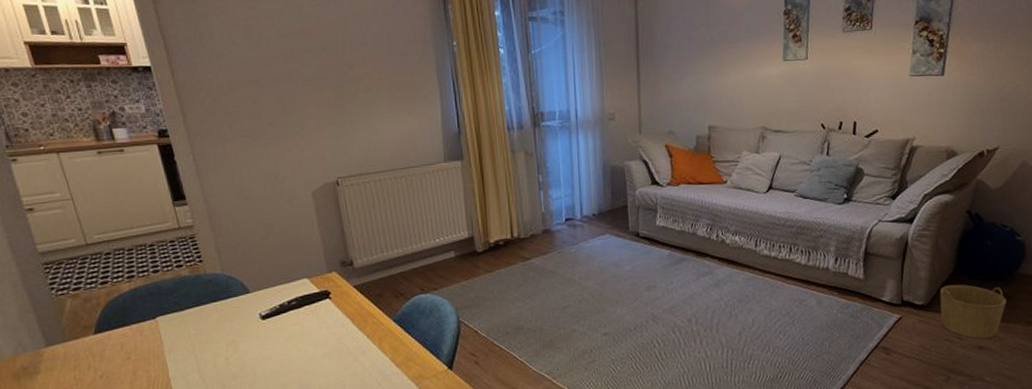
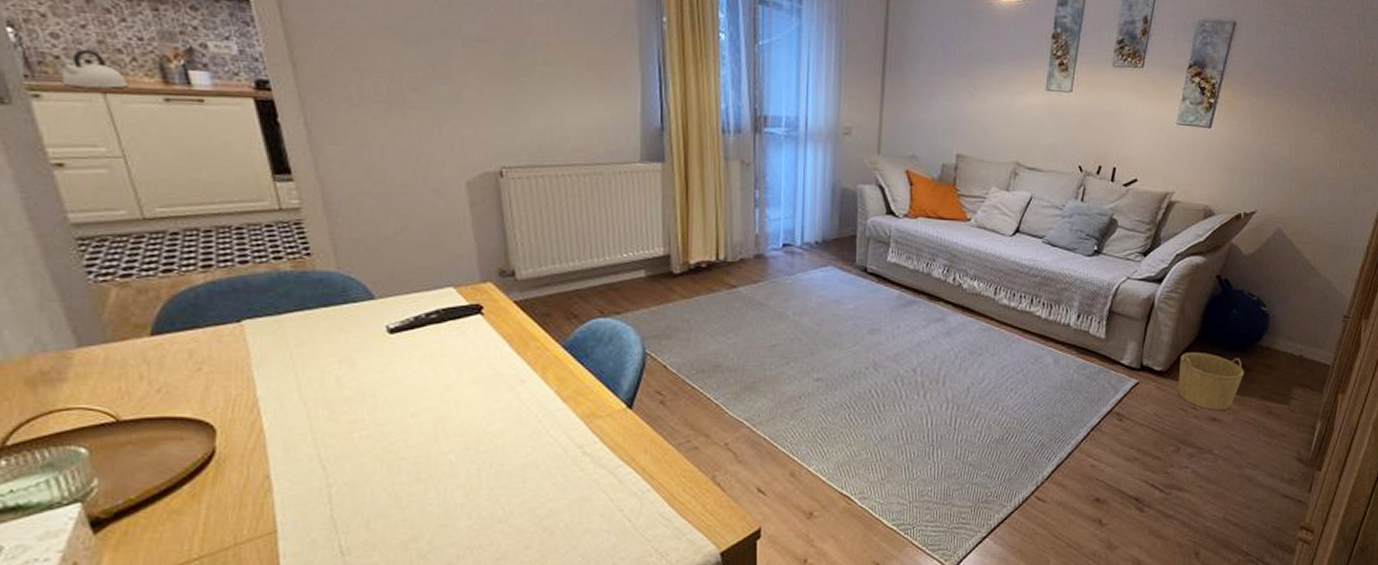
kettle: none [27,121,74,151] -> present [57,48,130,89]

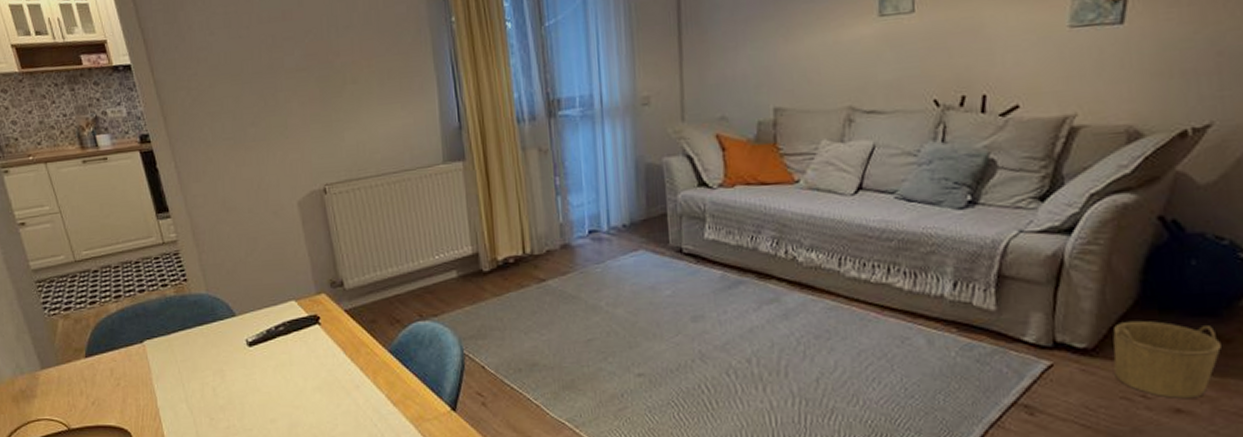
kettle: present [57,48,130,89] -> none [17,129,60,161]

